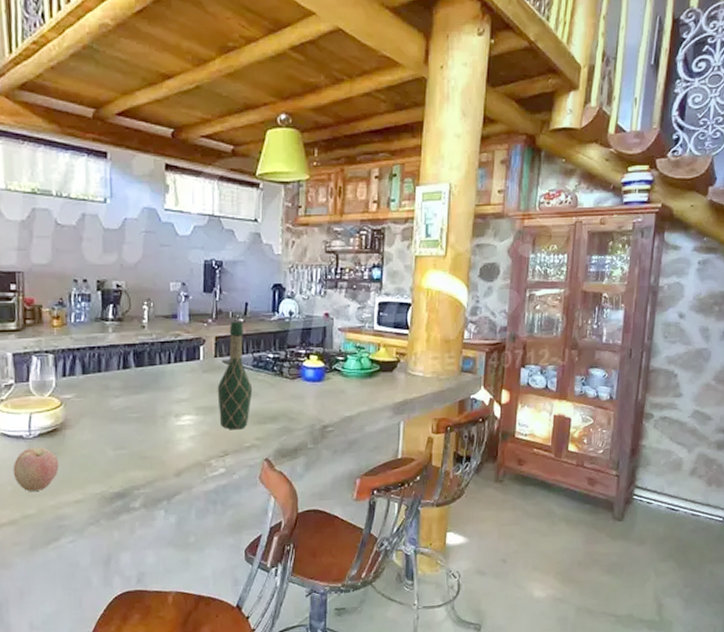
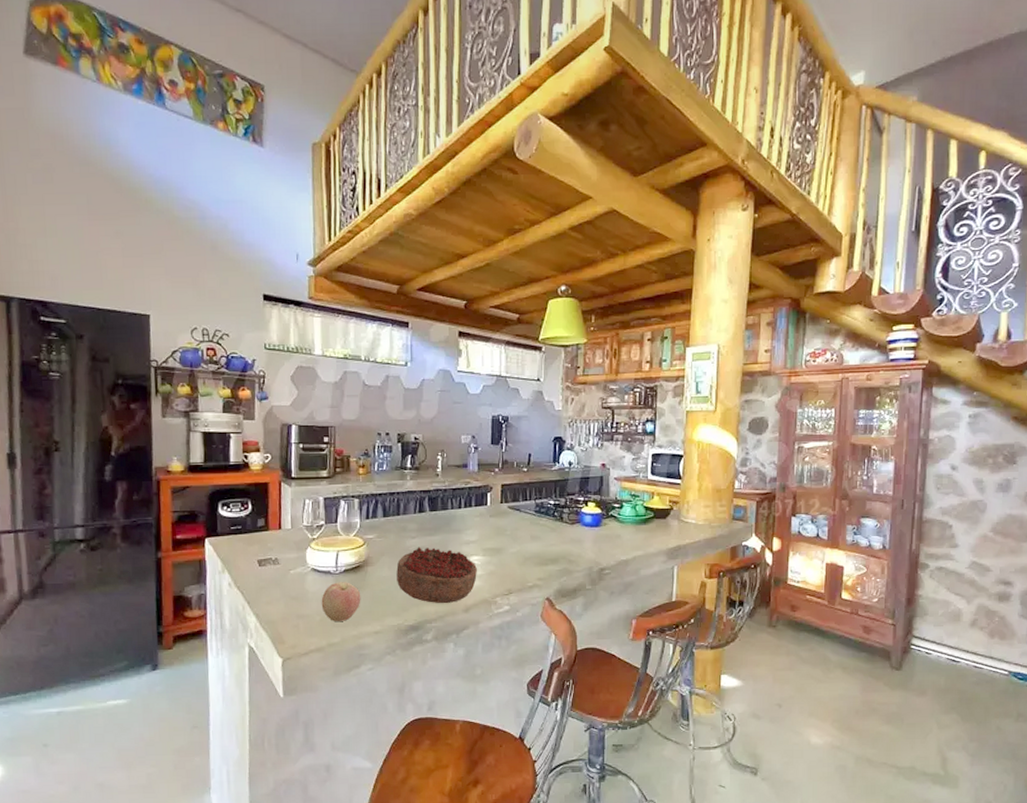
decorative bowl: none [99,406,189,469] -> present [396,547,477,604]
wine bottle: present [217,321,253,430] -> none [502,470,535,570]

